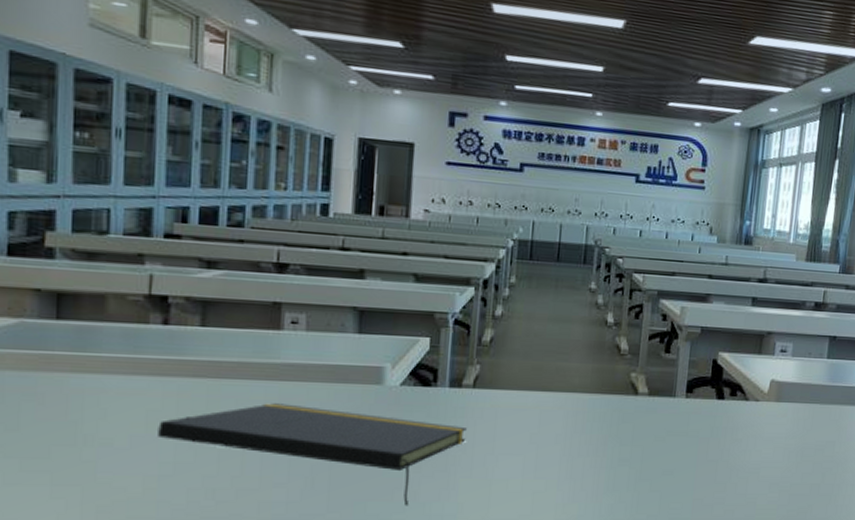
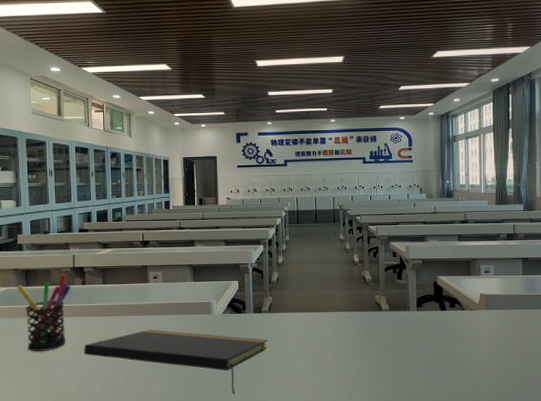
pen holder: none [38,303,142,429] -> present [17,273,71,351]

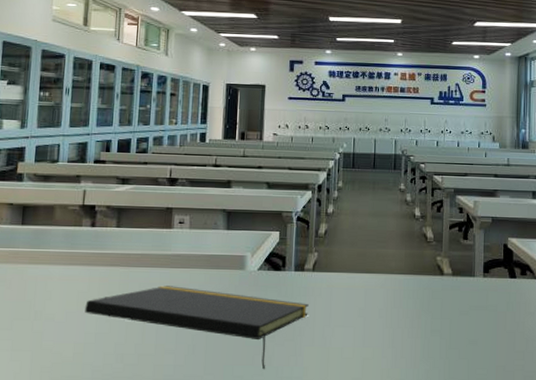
pen holder: present [17,273,71,351] -> none [10,211,77,307]

